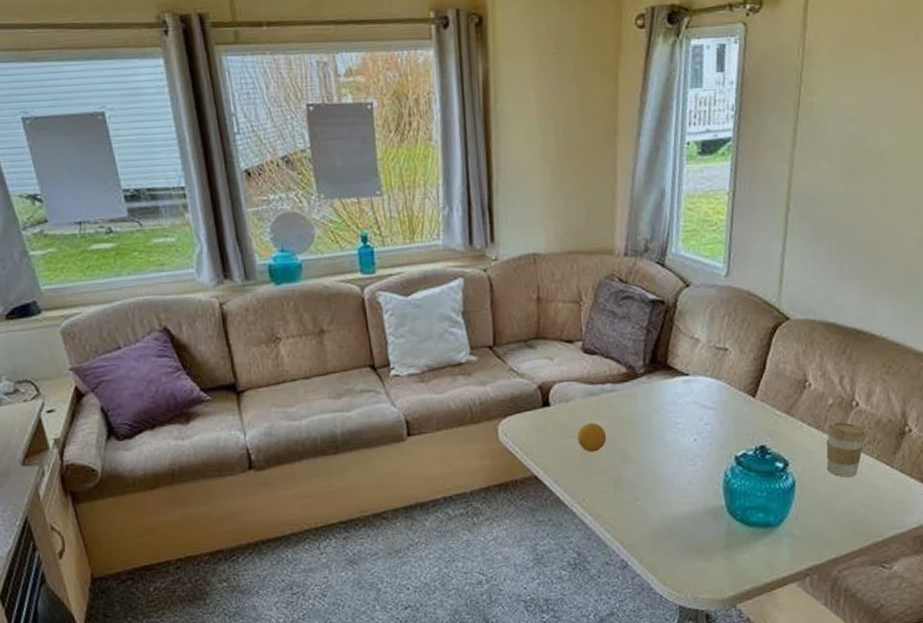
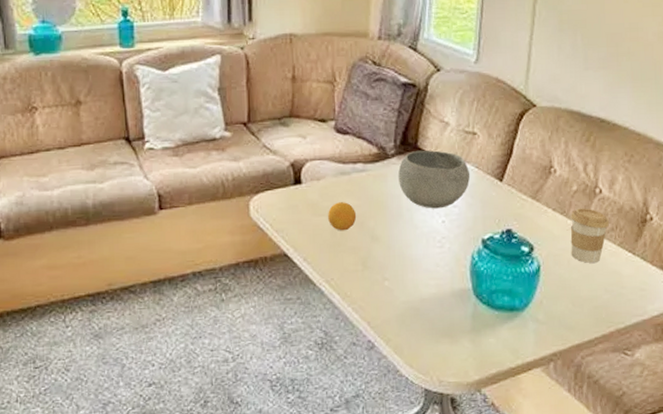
bowl: none [648,367,723,428] -> present [398,150,471,209]

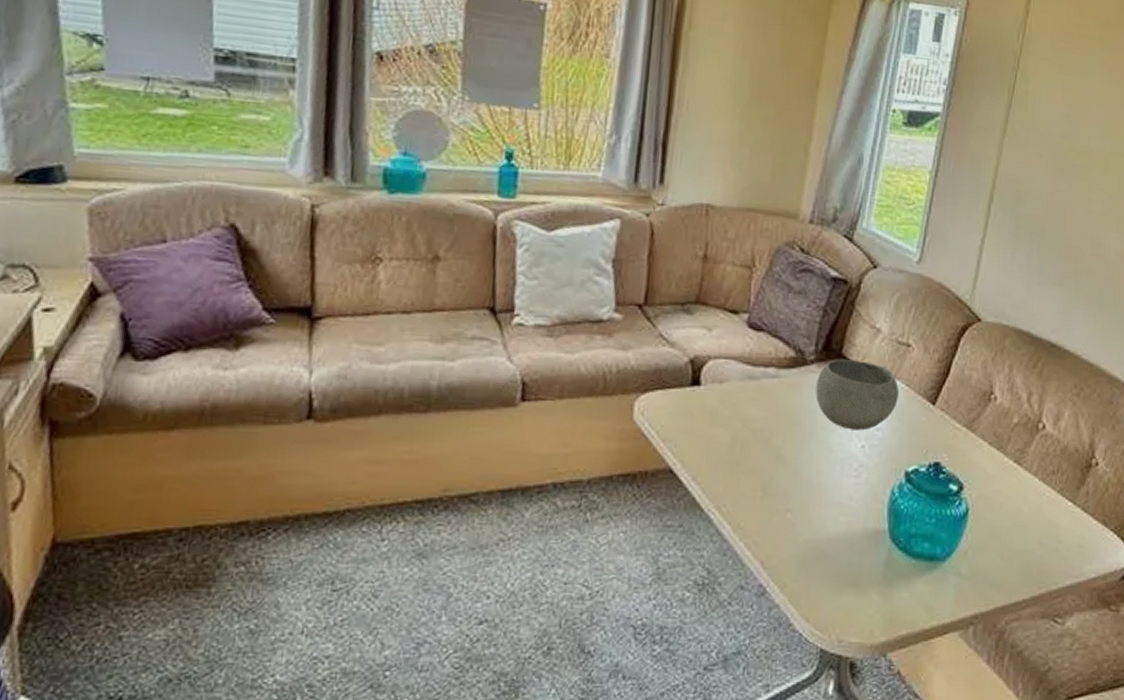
fruit: present [328,202,357,231] -> none [727,412,762,448]
coffee cup: present [570,208,609,263] -> none [1004,444,1050,510]

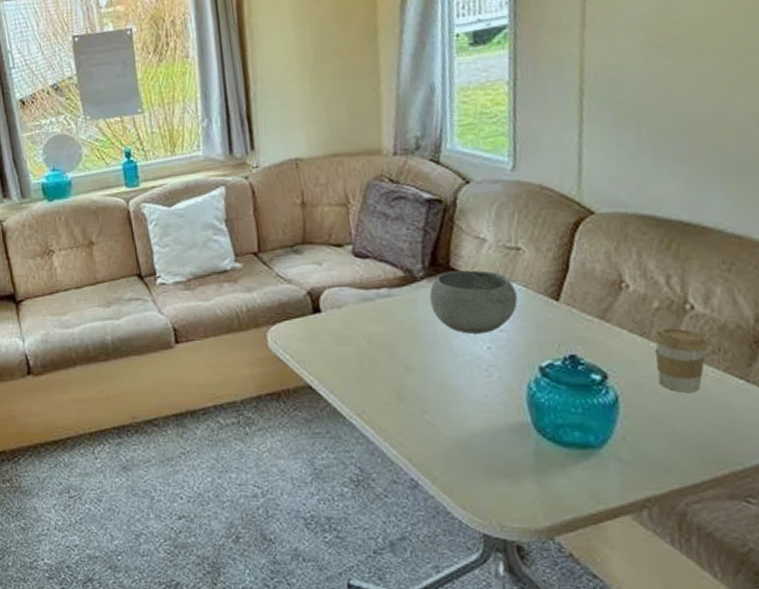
coffee cup: none [1004,444,1050,510] -> present [653,327,708,393]

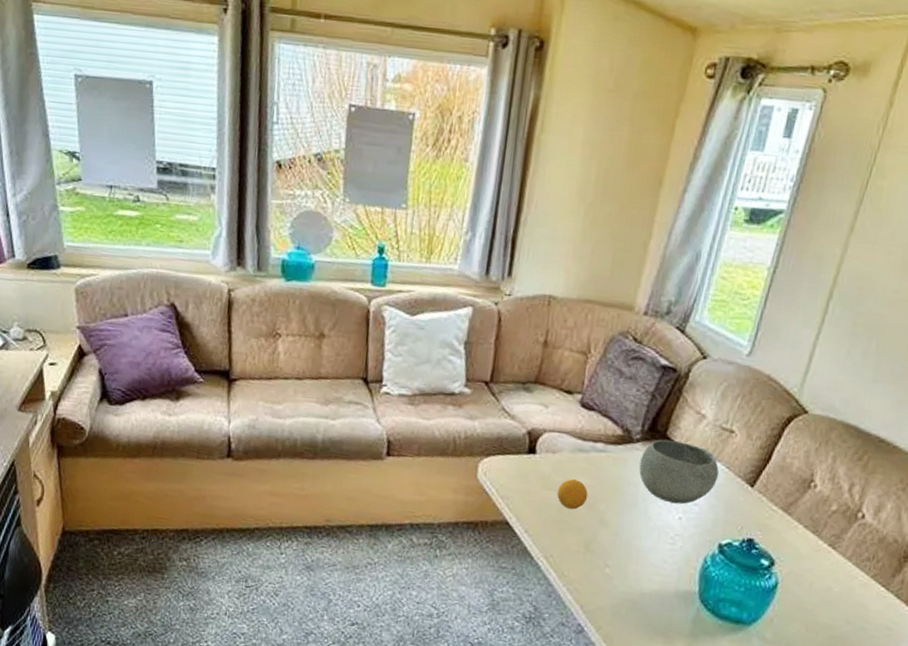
fruit: none [352,330,386,361] -> present [557,479,589,510]
coffee cup: present [653,327,708,393] -> none [815,530,866,591]

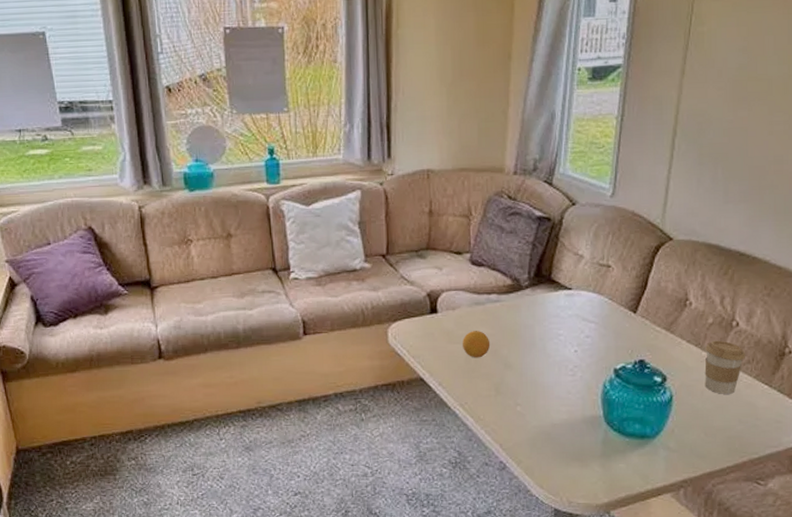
bowl: present [639,439,719,505] -> none [532,281,604,339]
coffee cup: none [815,530,866,591] -> present [704,340,745,394]

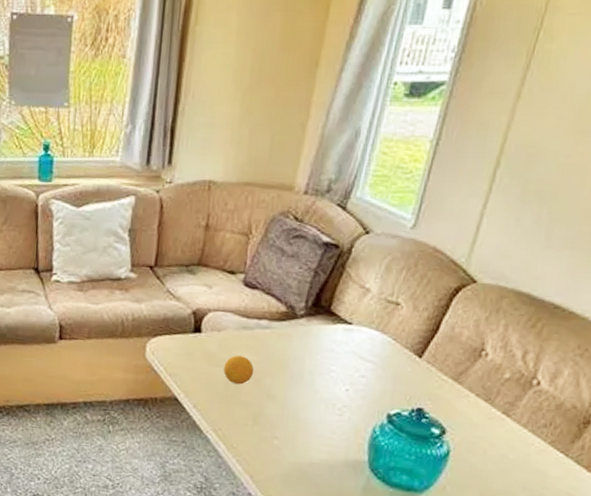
coffee cup: present [704,340,745,394] -> none [489,397,543,458]

